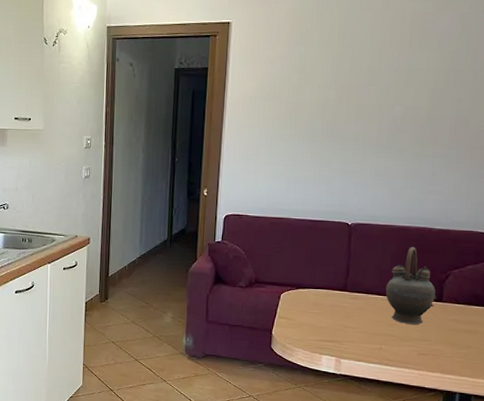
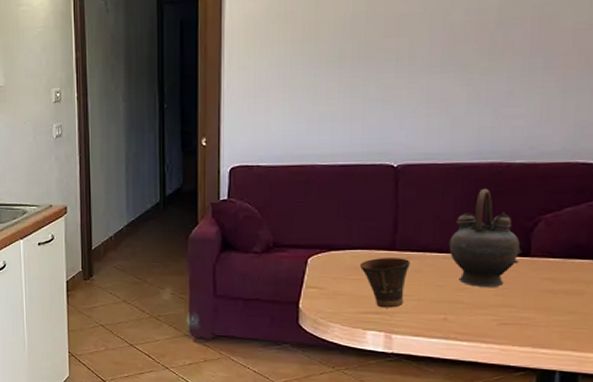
cup: none [319,297,357,338] -> present [359,258,410,308]

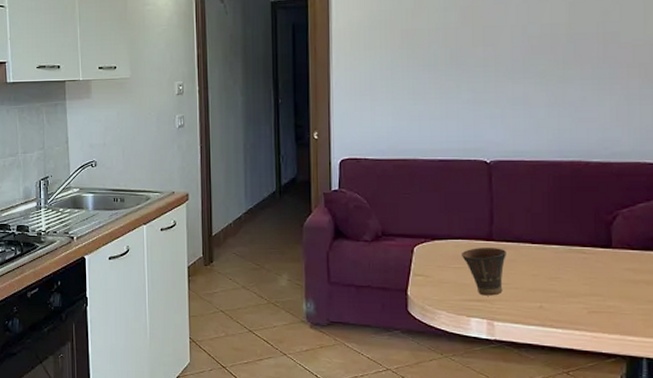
teapot: present [449,188,523,288] -> none [540,184,605,278]

